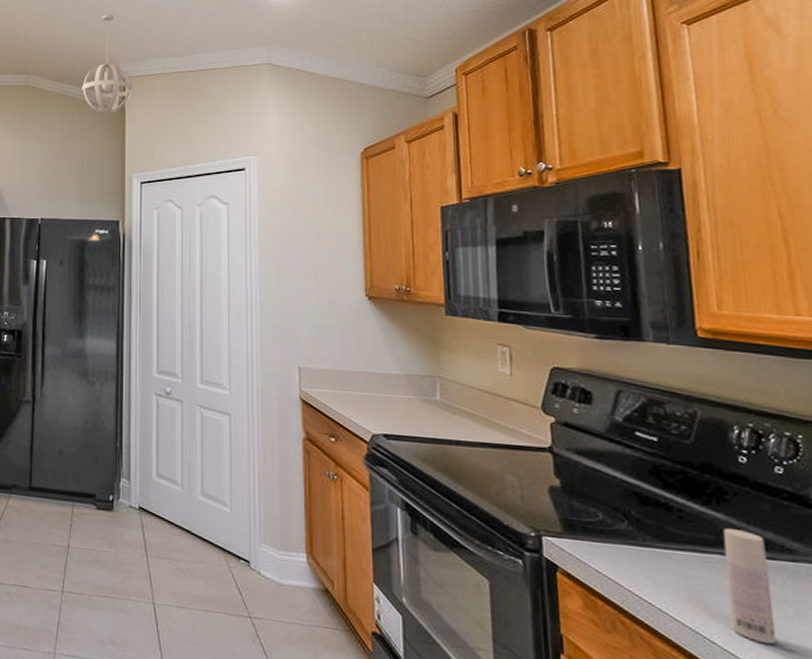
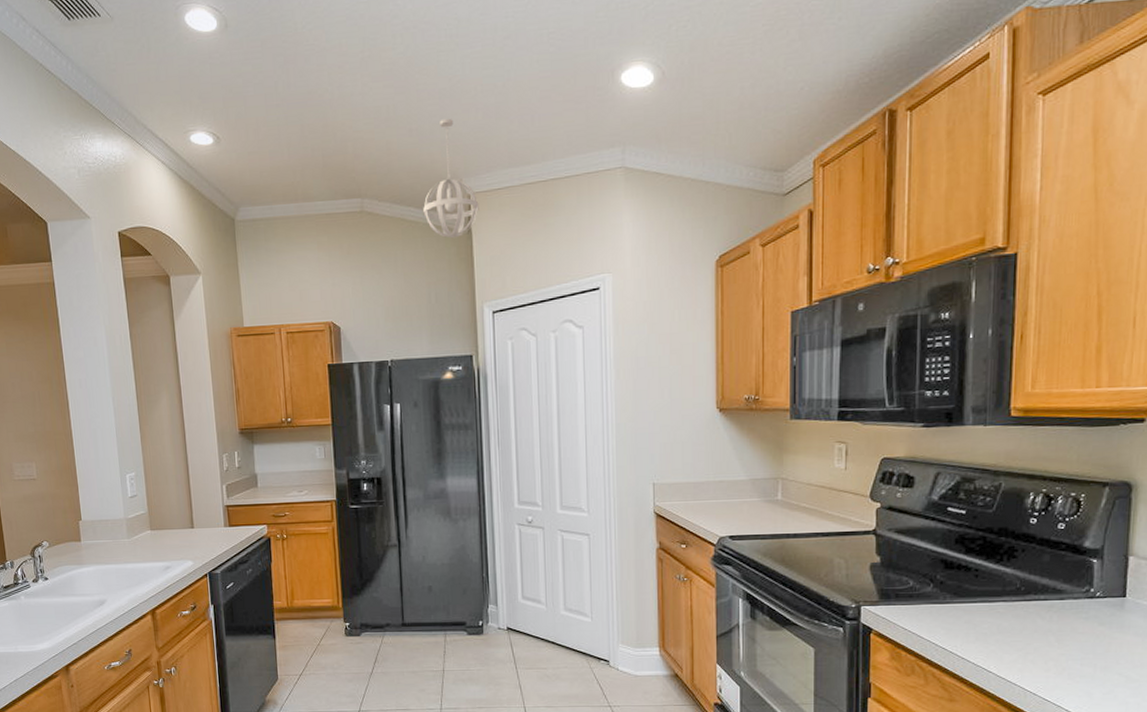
bottle: present [723,528,777,645] -> none [1005,580,1041,667]

